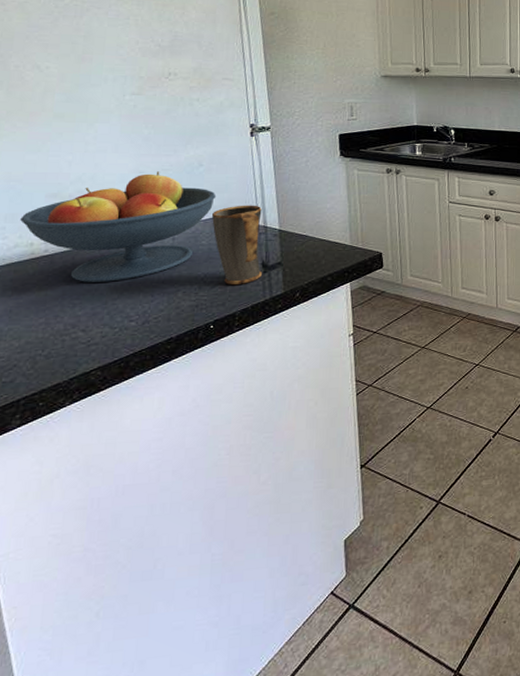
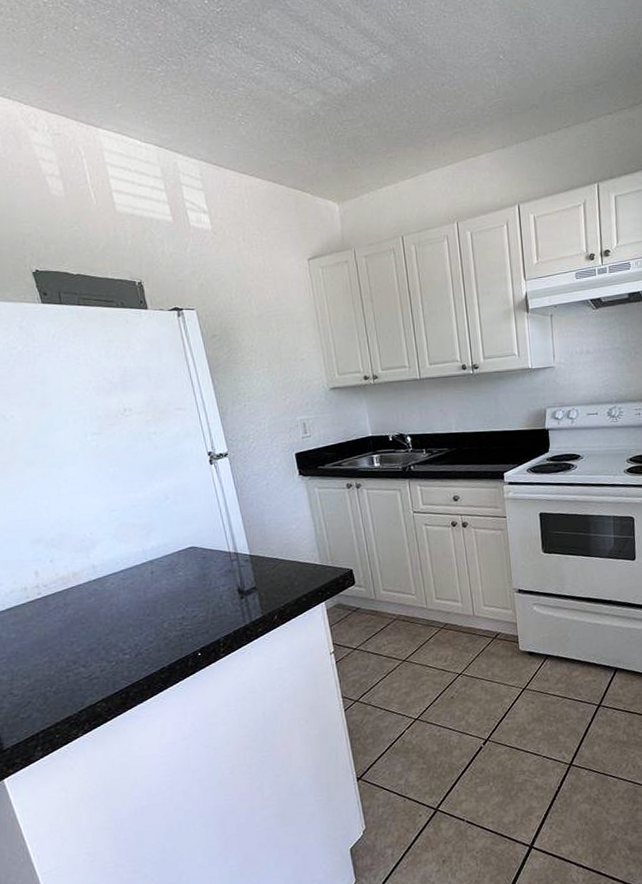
fruit bowl: present [20,171,217,282] -> none [12,508,186,621]
mug: present [212,205,262,285] -> none [185,532,239,613]

